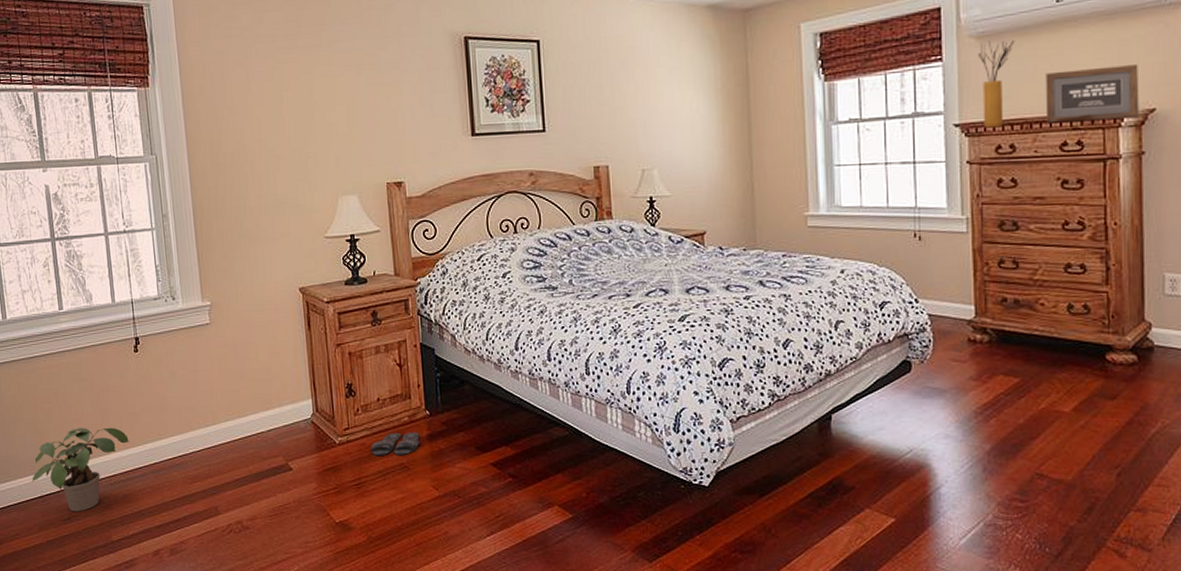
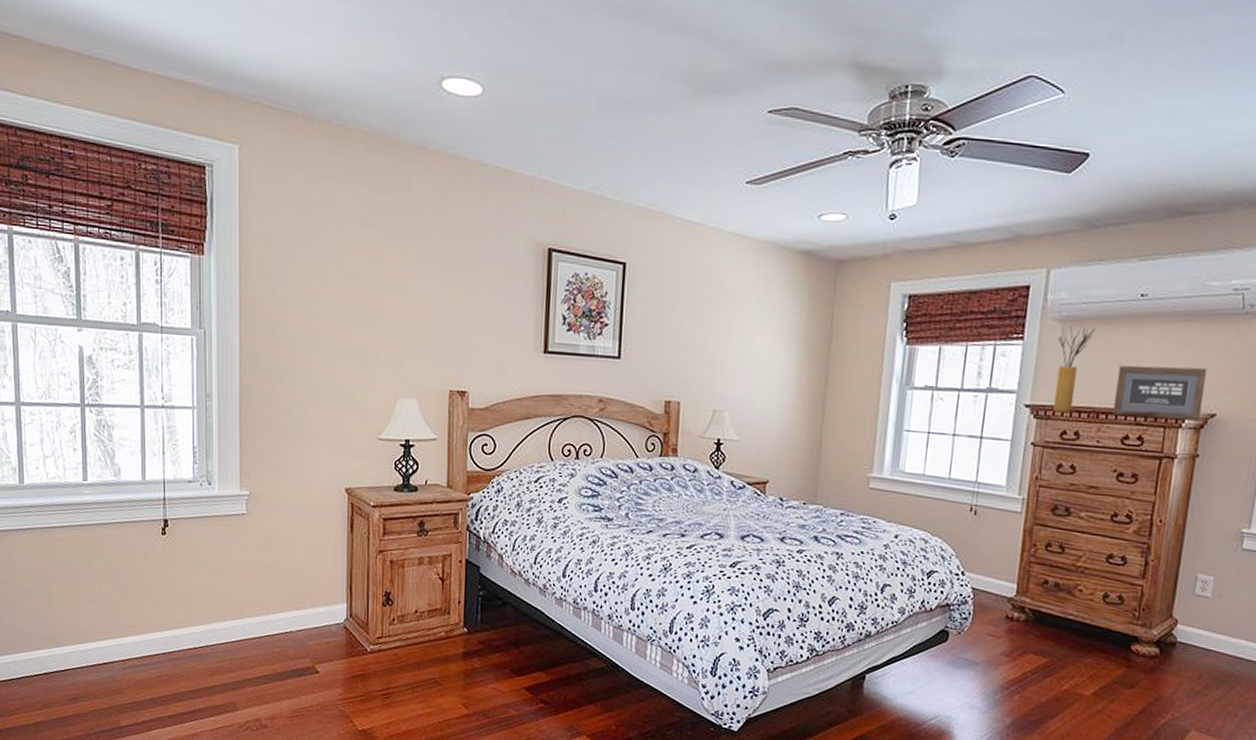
potted plant: present [32,427,129,512] -> none [38,606,147,693]
slippers: present [371,432,420,456] -> none [403,646,455,671]

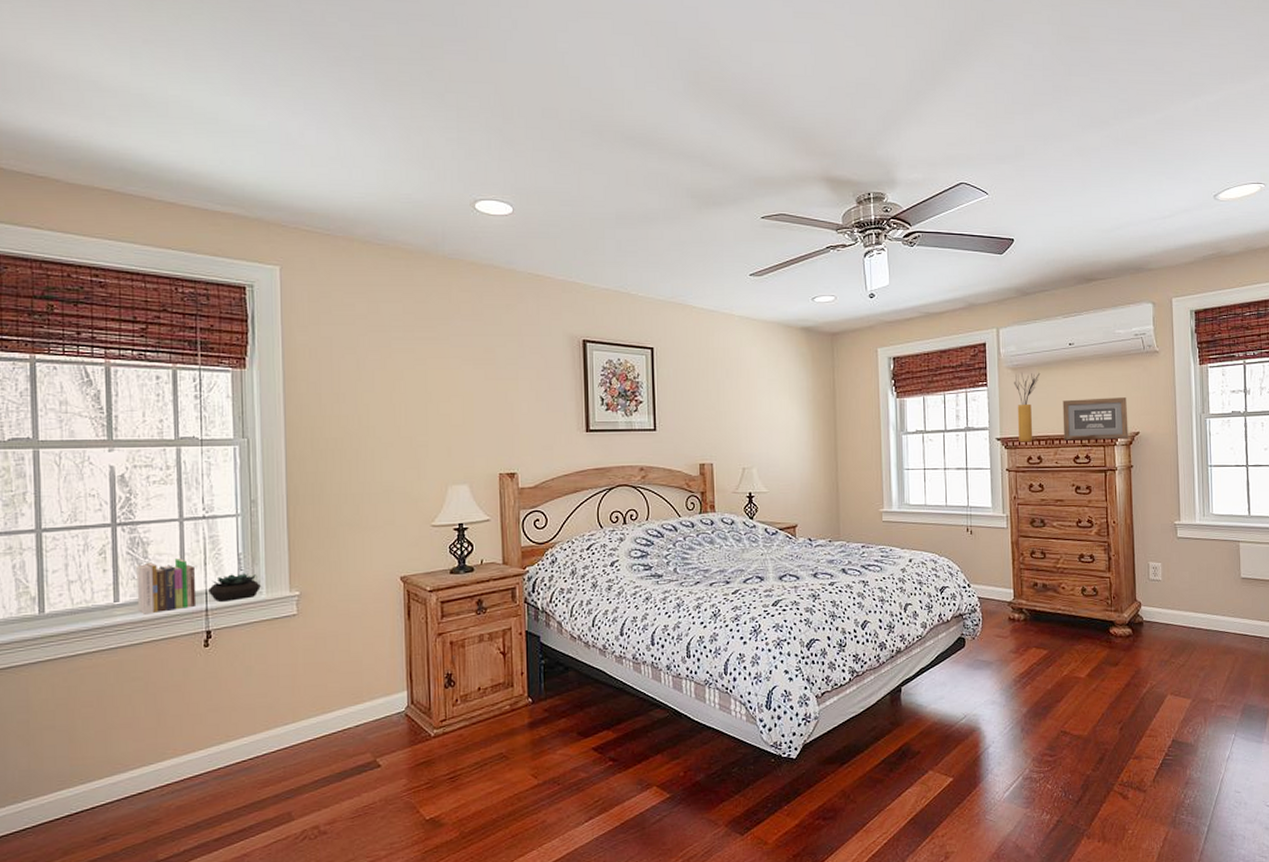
books: none [102,445,155,497] -> present [136,558,197,614]
succulent plant: none [165,466,214,494] -> present [207,573,261,603]

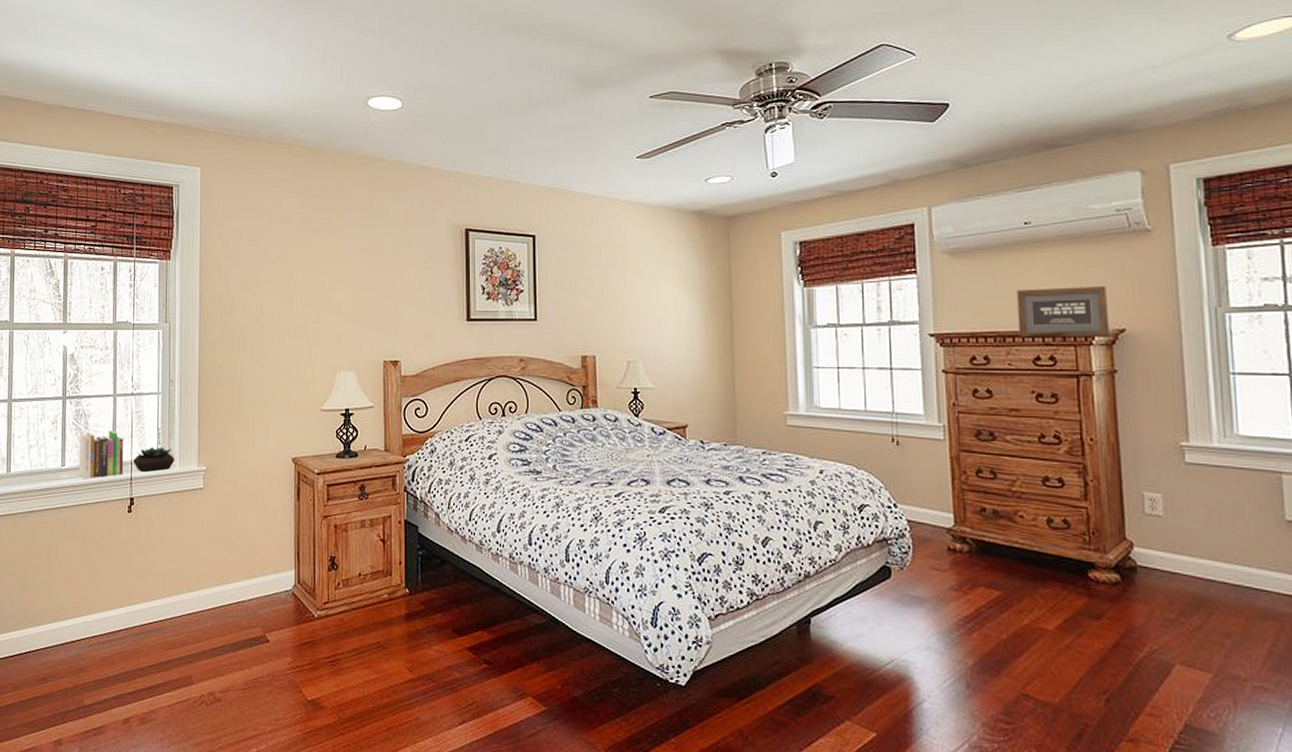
vase: present [1013,372,1041,443] -> none [950,256,986,339]

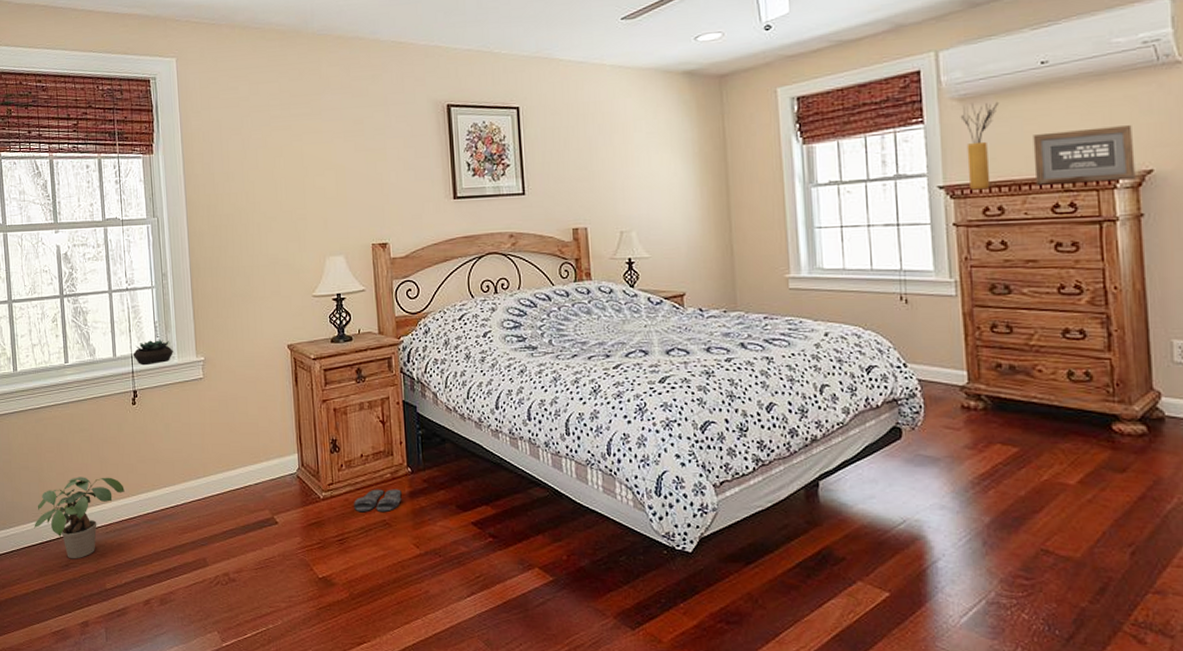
potted plant: none [13,585,112,673] -> present [34,477,125,559]
books: present [78,430,124,479] -> none [79,326,125,374]
slippers: none [349,609,398,635] -> present [354,489,402,513]
vase: none [950,256,986,339] -> present [960,101,1000,190]

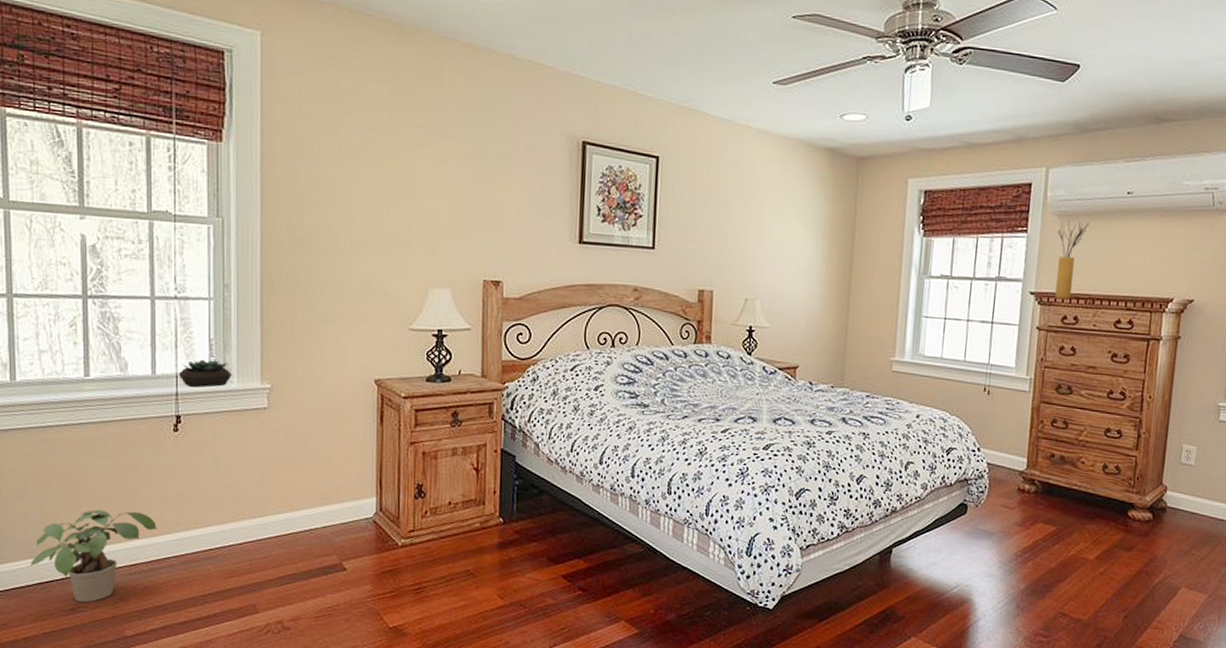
slippers: present [354,489,402,513] -> none [436,538,490,563]
picture frame: present [1033,125,1136,187] -> none [1106,256,1185,307]

